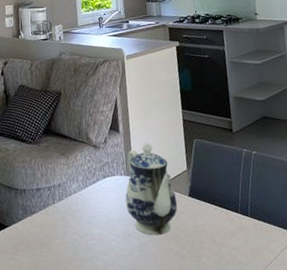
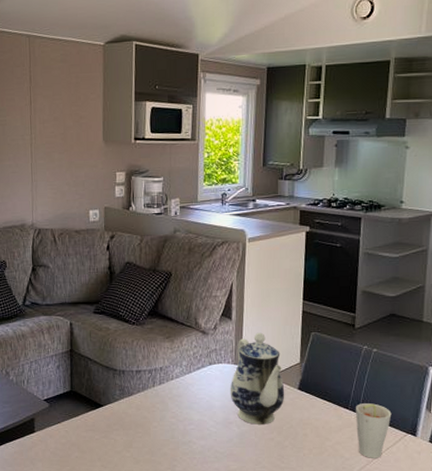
cup: none [245,205,280,262] -> present [356,403,392,458]

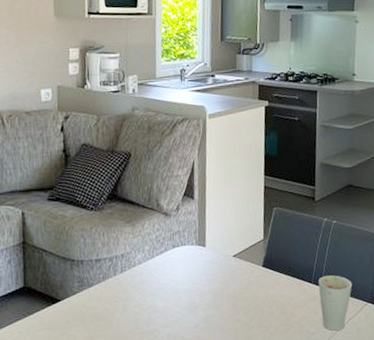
teapot: present [230,332,285,425] -> none [194,210,250,307]

